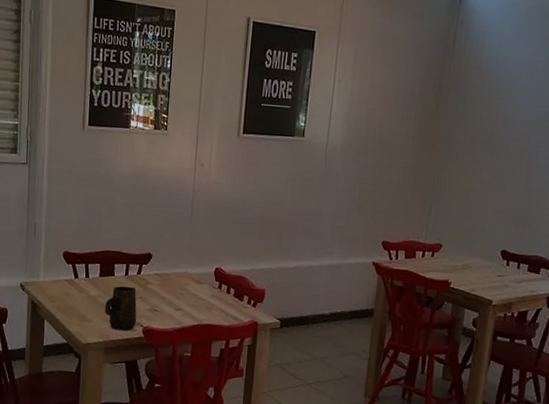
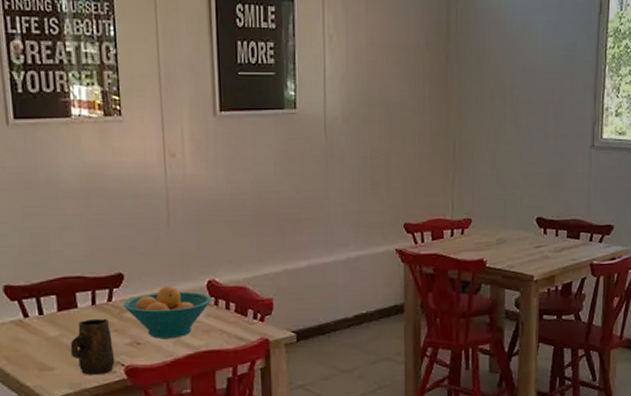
fruit bowl: none [149,267,217,311] -> present [124,285,212,339]

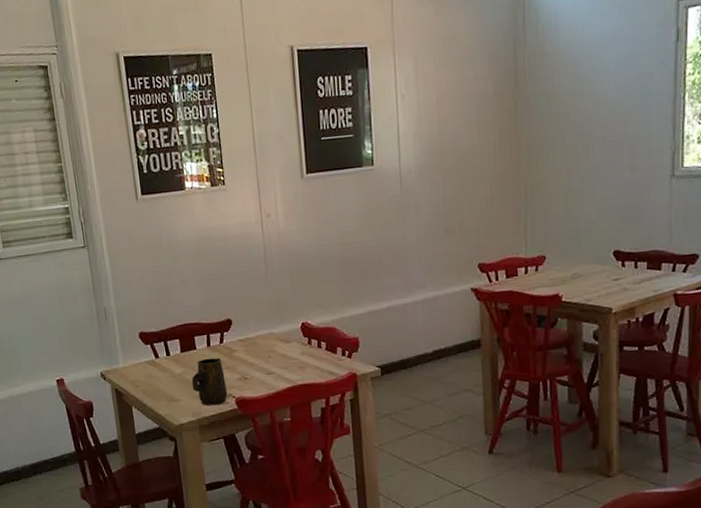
fruit bowl: present [124,285,212,339] -> none [233,328,306,375]

